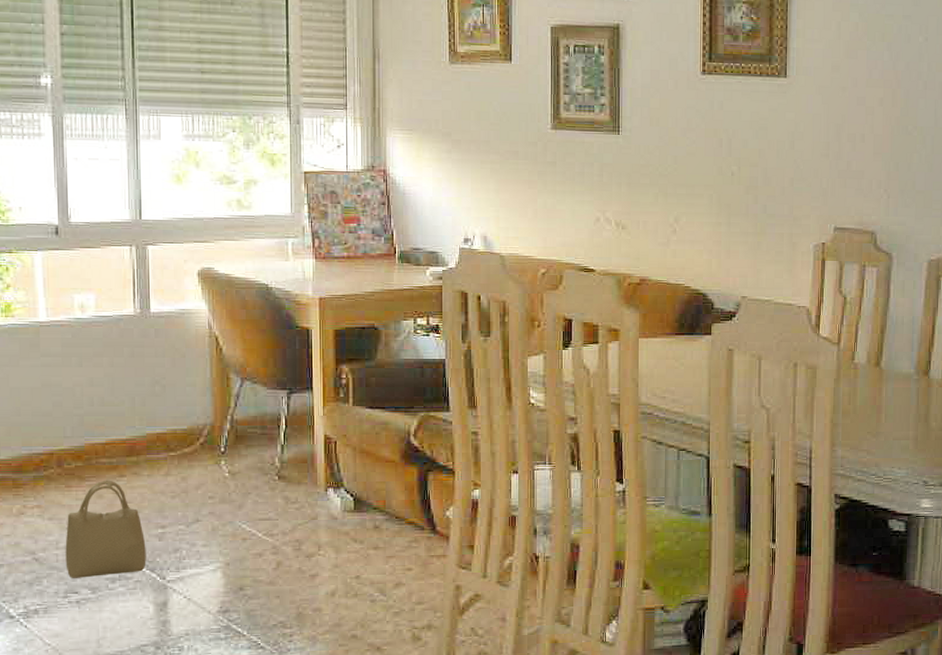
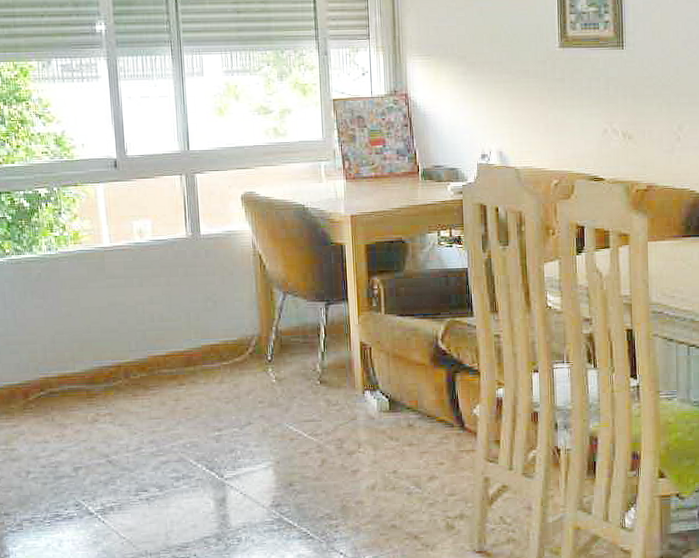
handbag: present [65,480,146,578] -> none [134,388,206,478]

